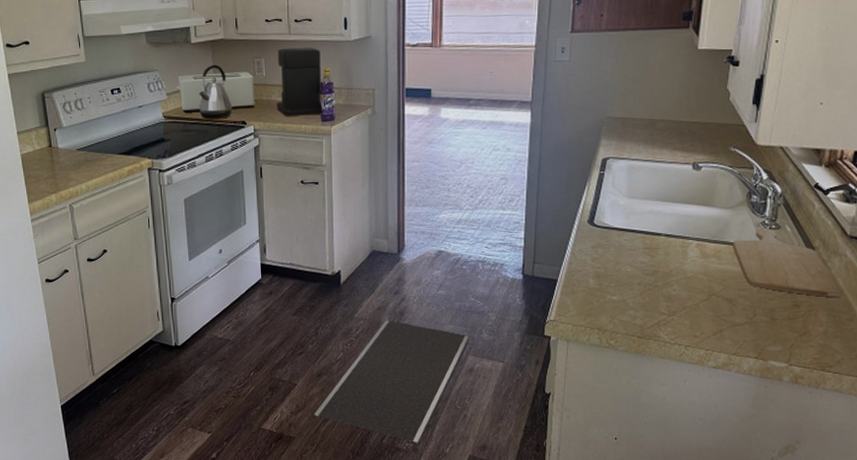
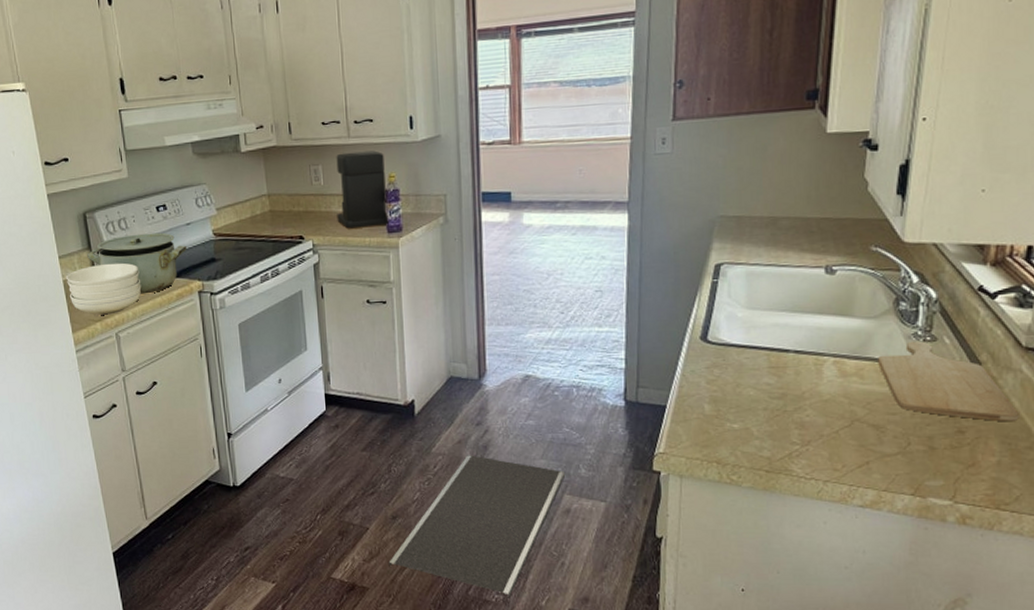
bowl: none [24,140,95,188] -> present [66,262,142,315]
saucepan: none [44,113,138,170] -> present [87,232,186,294]
toaster: present [177,72,255,113] -> none [227,181,313,229]
kettle: present [198,64,233,120] -> none [251,174,289,236]

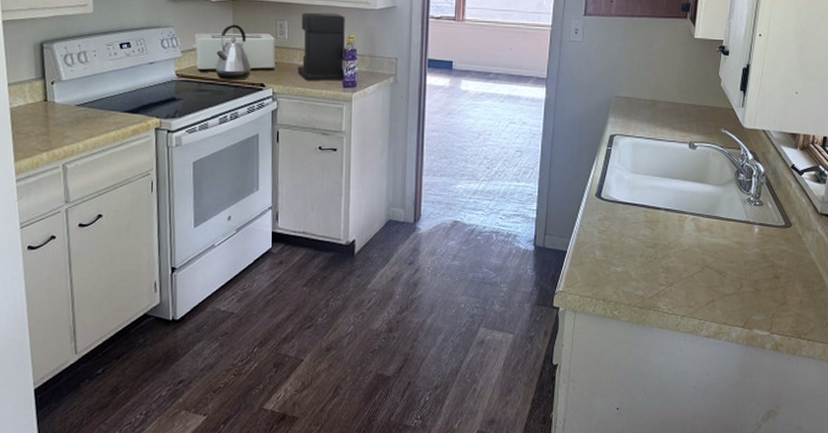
bowl: present [66,262,142,315] -> none [14,94,96,145]
saucepan: present [87,232,186,294] -> none [40,68,147,128]
toaster: none [227,181,313,229] -> present [193,33,276,72]
kettle: none [251,174,289,236] -> present [214,24,252,81]
door mat: present [388,455,565,598] -> none [319,291,481,423]
chopping board: present [878,341,1019,422] -> none [723,205,815,270]

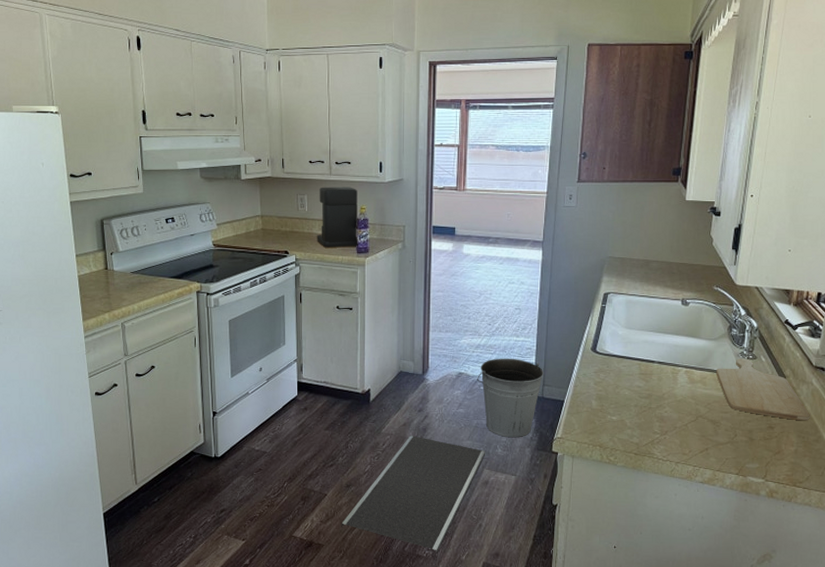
toaster: present [193,33,276,72] -> none [226,207,298,242]
kettle: present [214,24,252,81] -> none [245,199,277,249]
door mat: none [319,291,481,423] -> present [341,435,485,554]
bucket: none [474,205,546,292] -> present [477,358,544,438]
chopping board: none [723,205,815,270] -> present [716,358,810,421]

